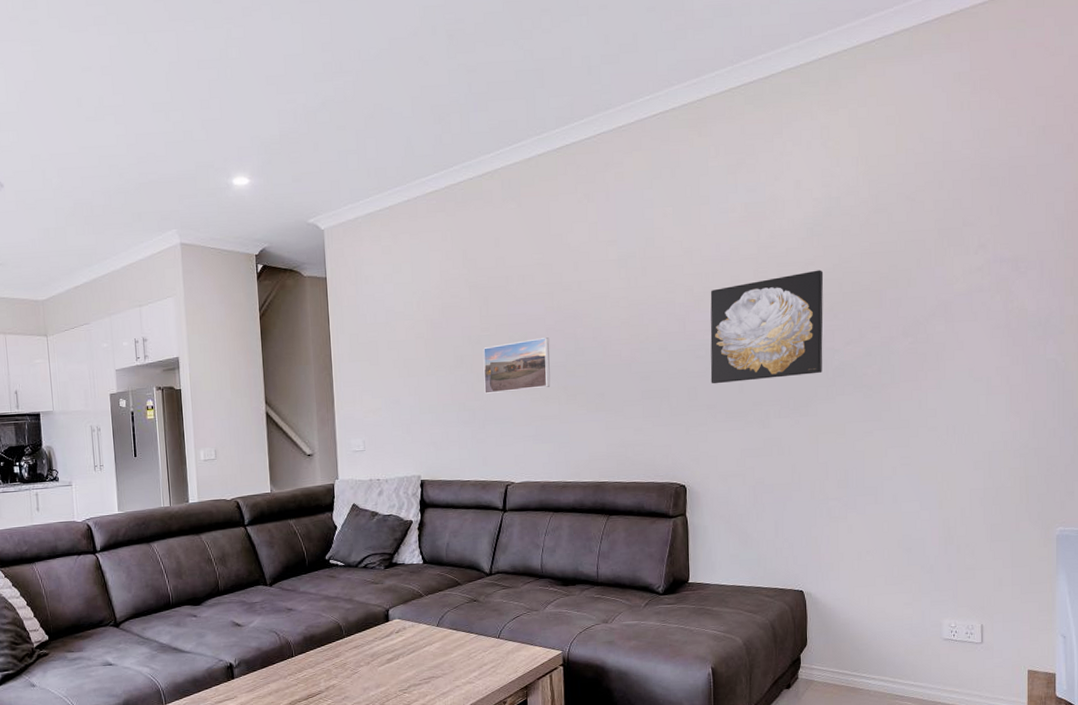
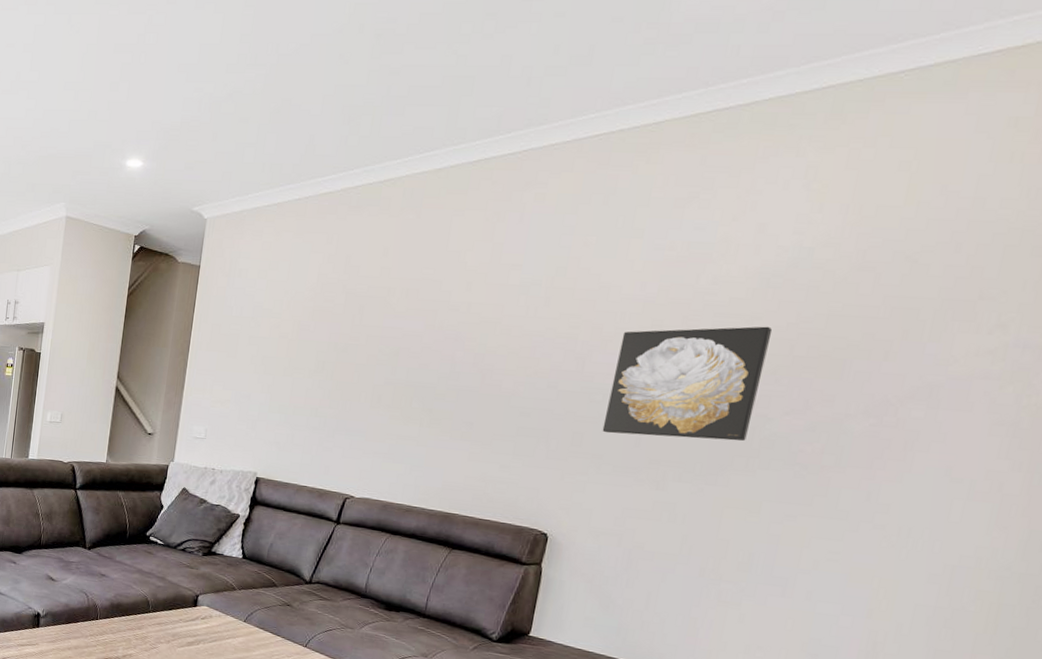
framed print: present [483,337,551,395] -> none [341,355,424,407]

